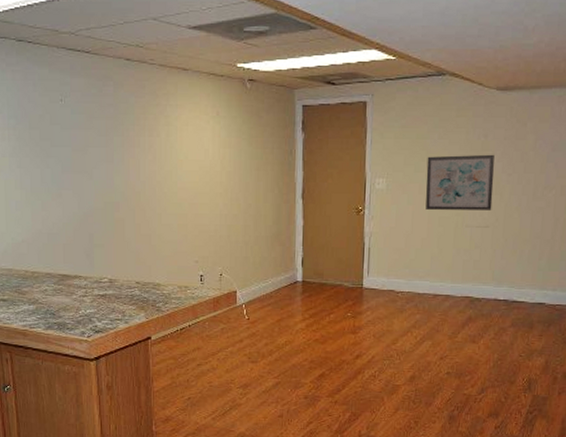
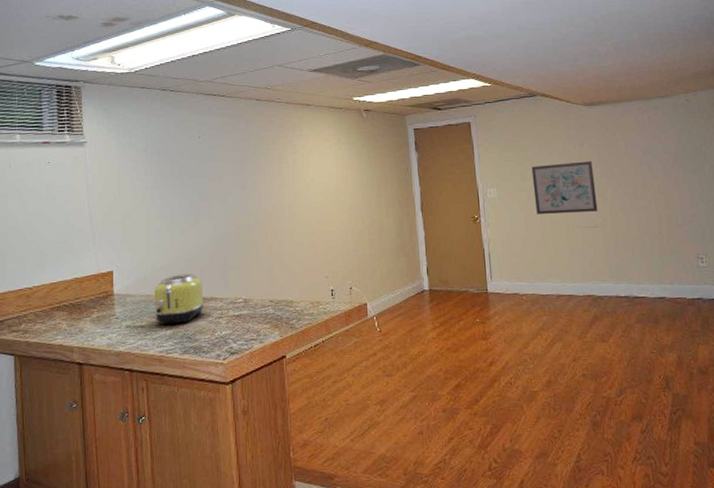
toaster: none [15,249,69,300] -> present [153,273,205,325]

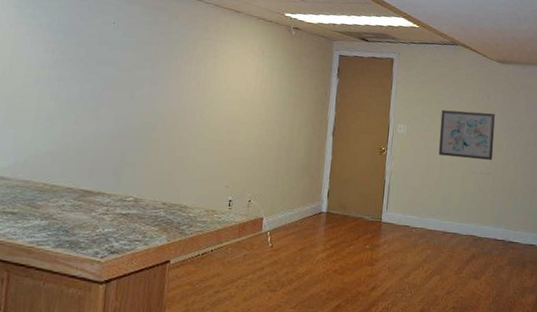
toaster: present [153,273,205,325] -> none [30,163,91,216]

